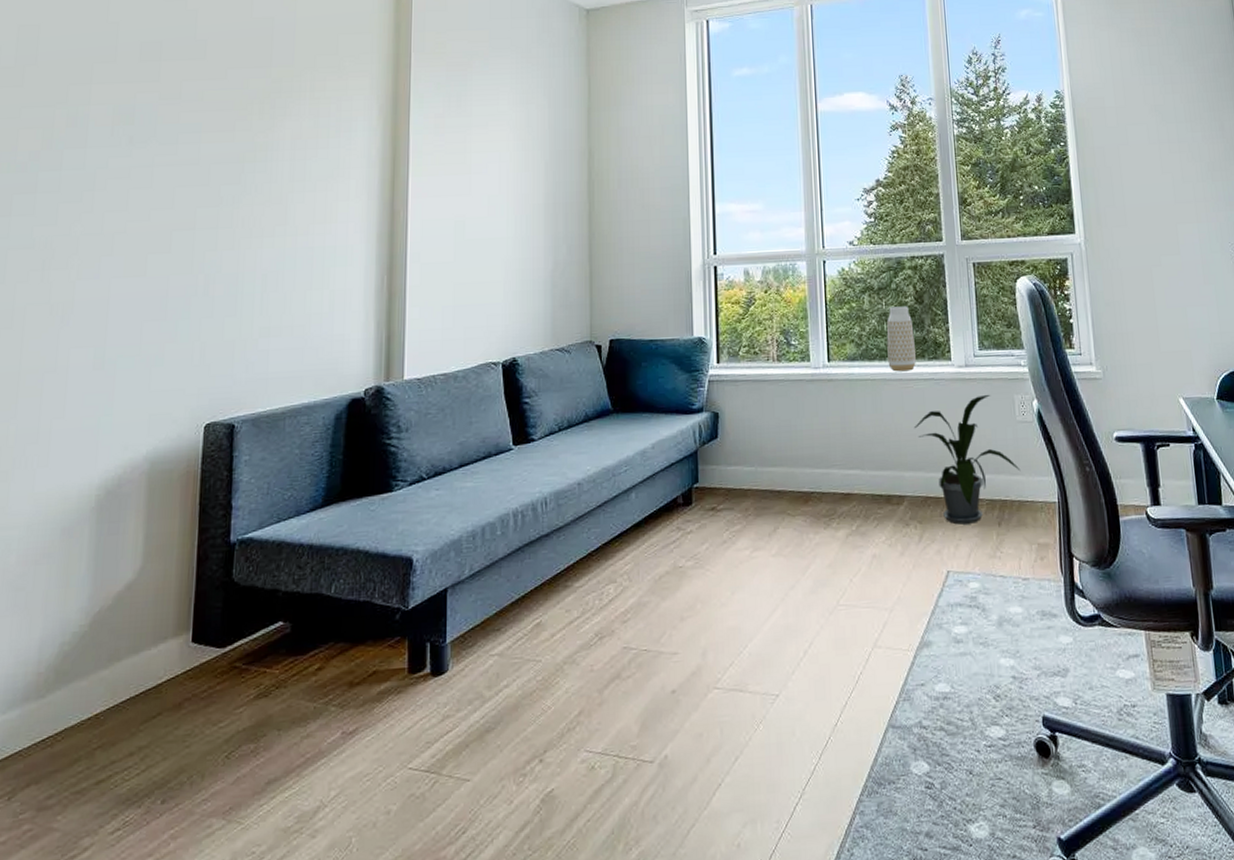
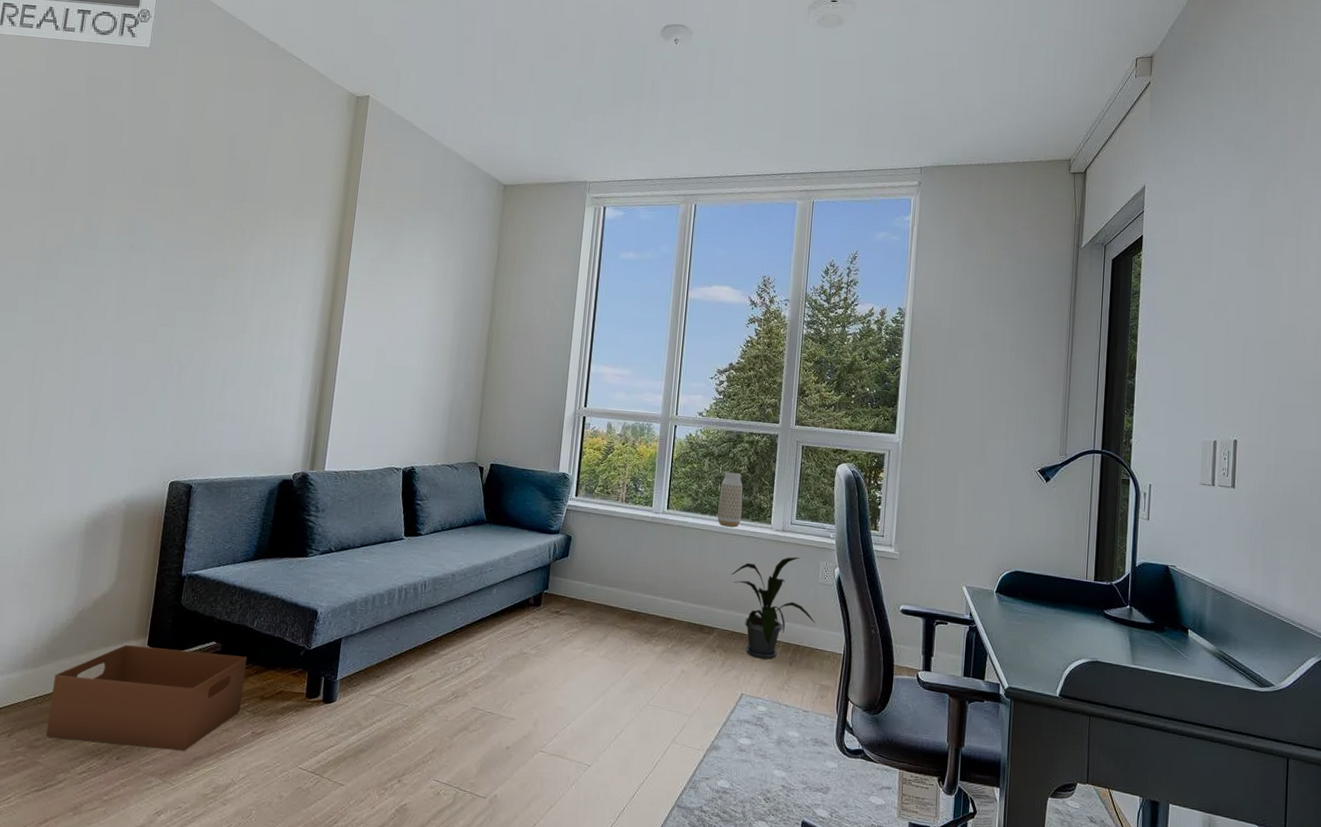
storage basket: none [61,634,327,791] -> present [46,645,248,751]

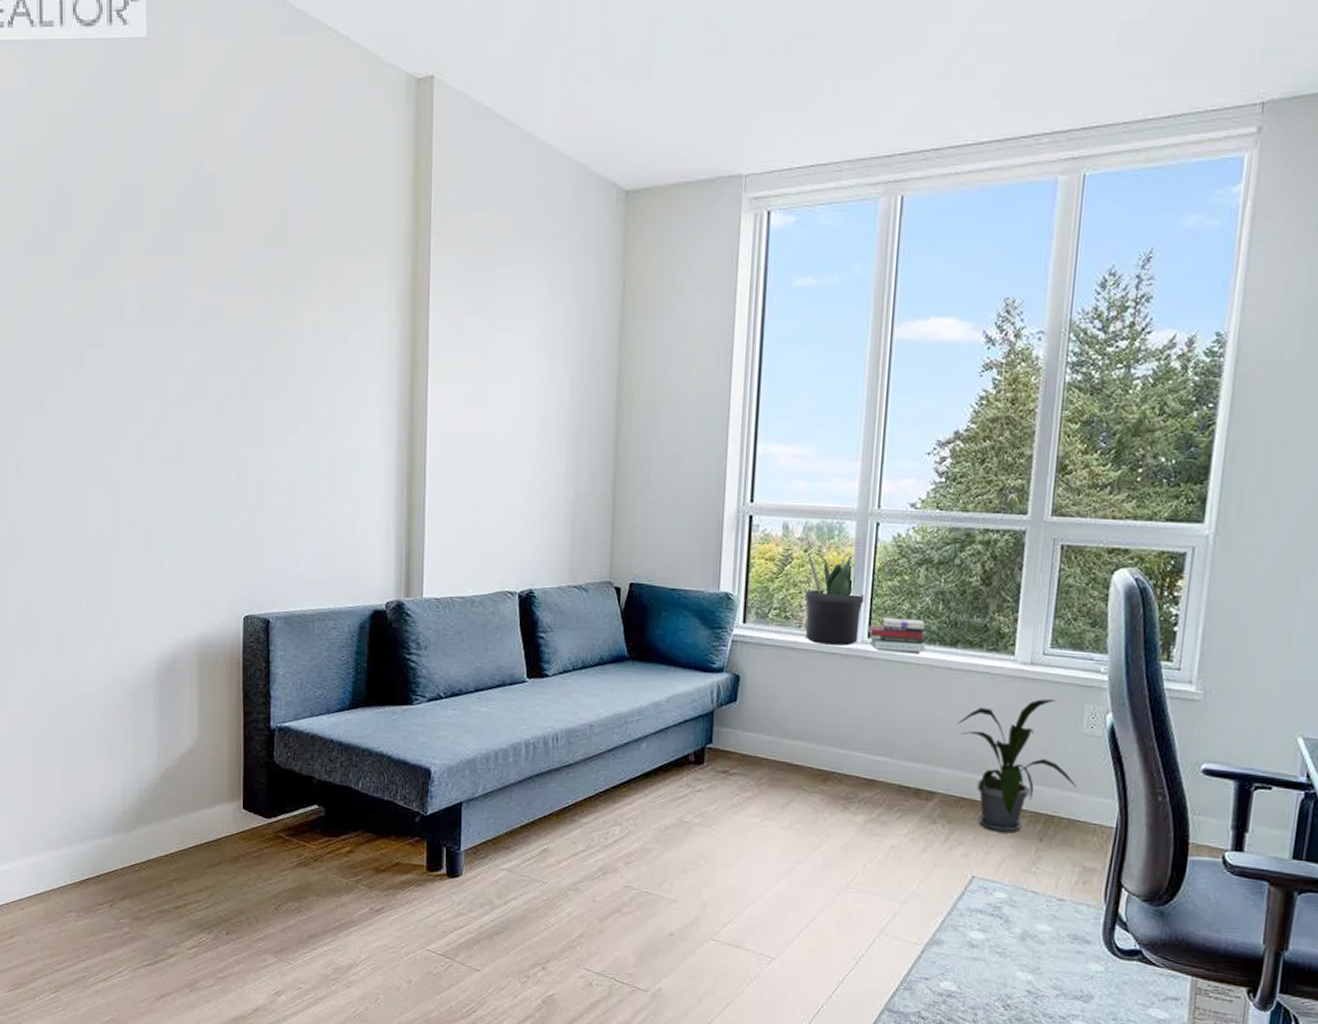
storage basket: present [46,645,248,751] -> none [149,808,356,927]
planter: none [621,442,665,516] -> present [804,548,865,647]
books: none [666,495,709,522] -> present [867,618,926,654]
vase: present [717,472,743,528] -> none [938,585,975,661]

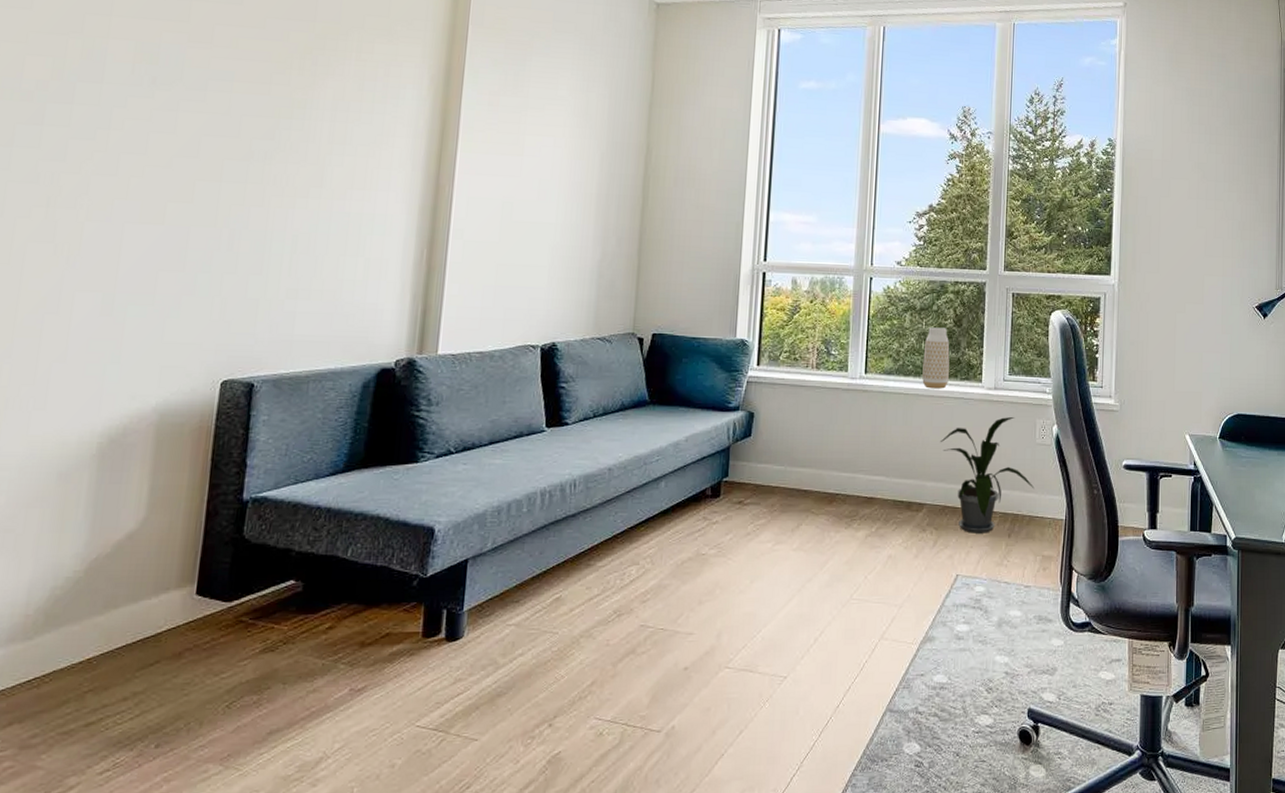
planter: present [804,548,865,647] -> none [811,300,862,383]
books: present [867,618,926,654] -> none [864,356,912,386]
vase: none [938,585,975,661] -> present [922,327,950,389]

